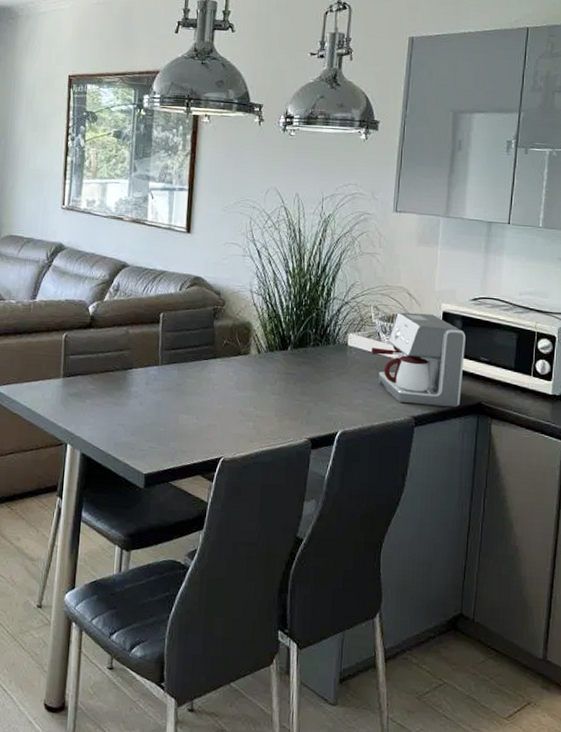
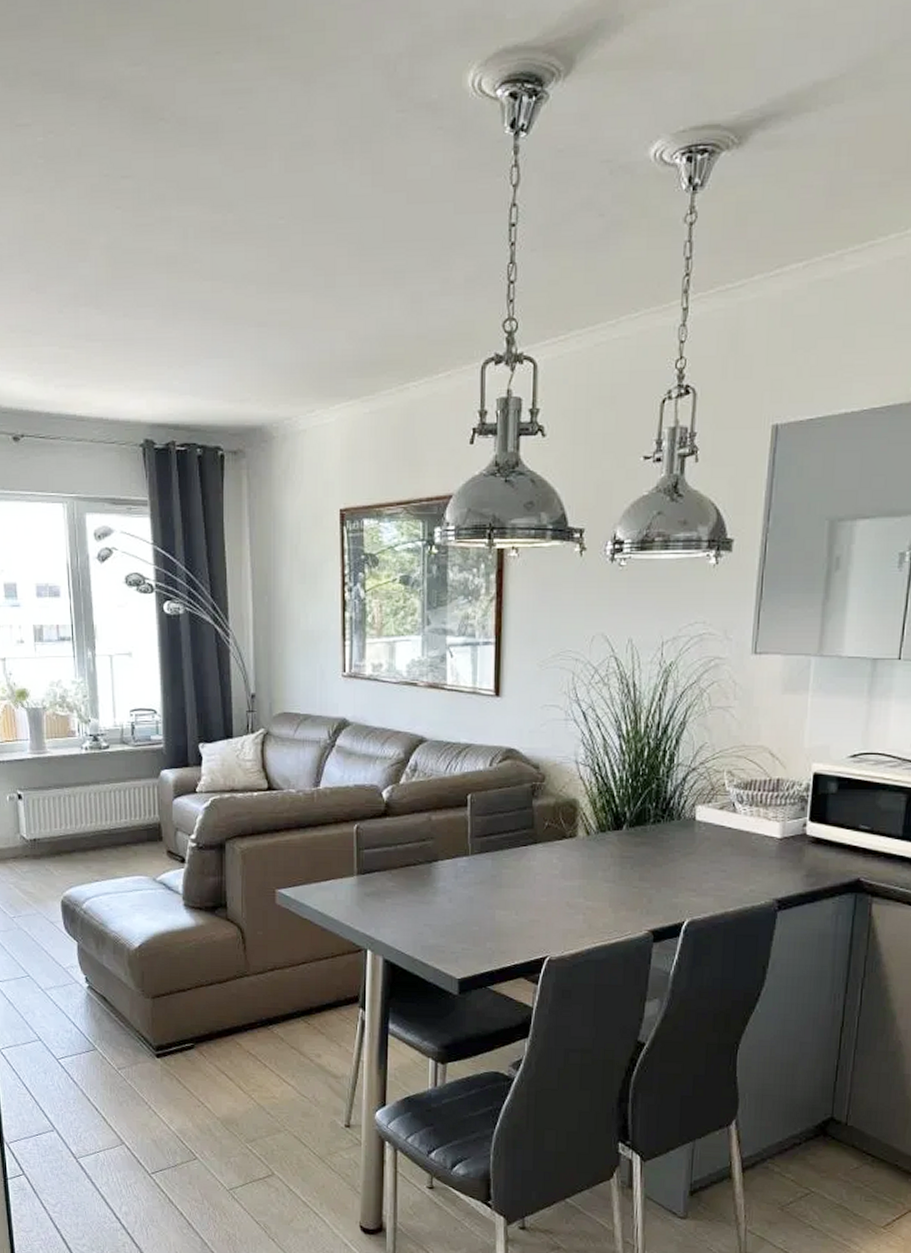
coffee maker: present [371,312,466,408] -> none [724,776,842,886]

